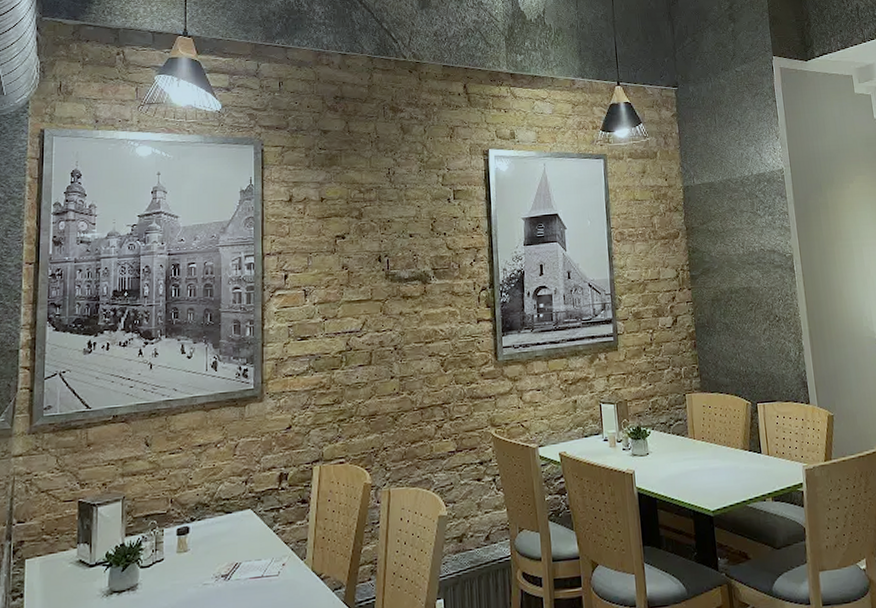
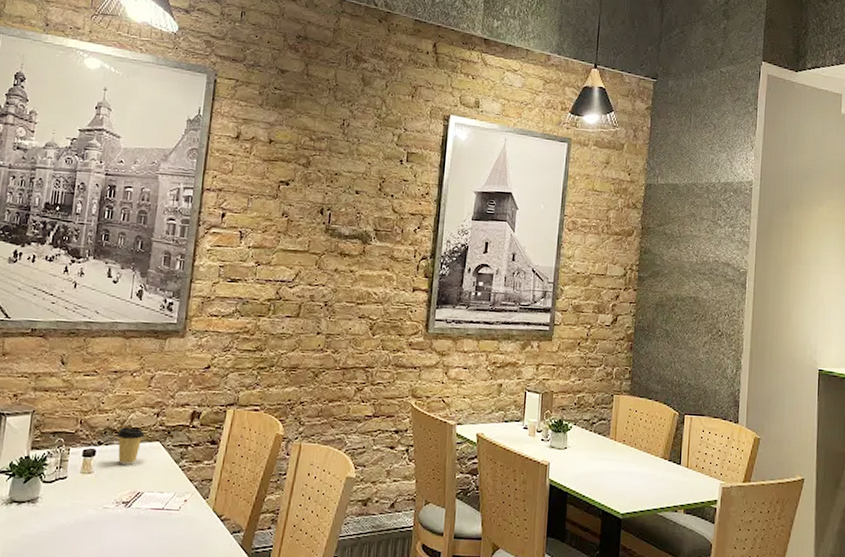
coffee cup: none [208,498,234,538] -> present [117,427,144,465]

